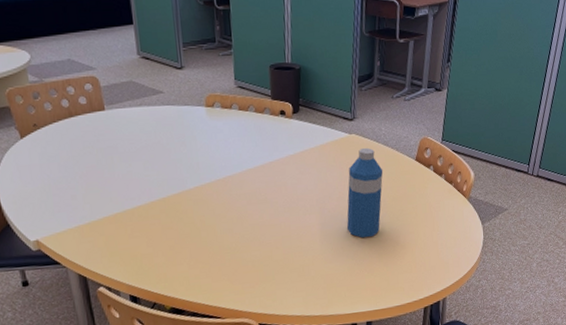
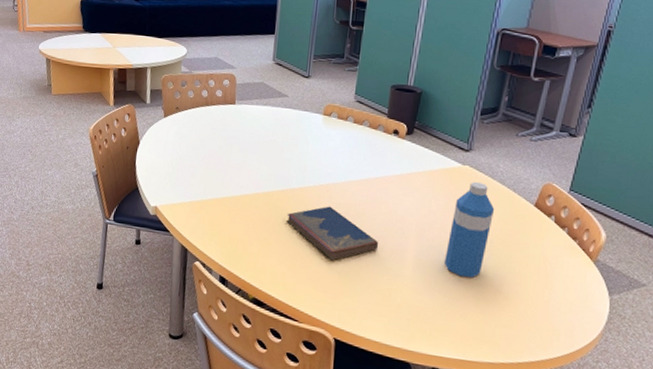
hardcover book: none [188,199,285,252] -> present [286,206,378,261]

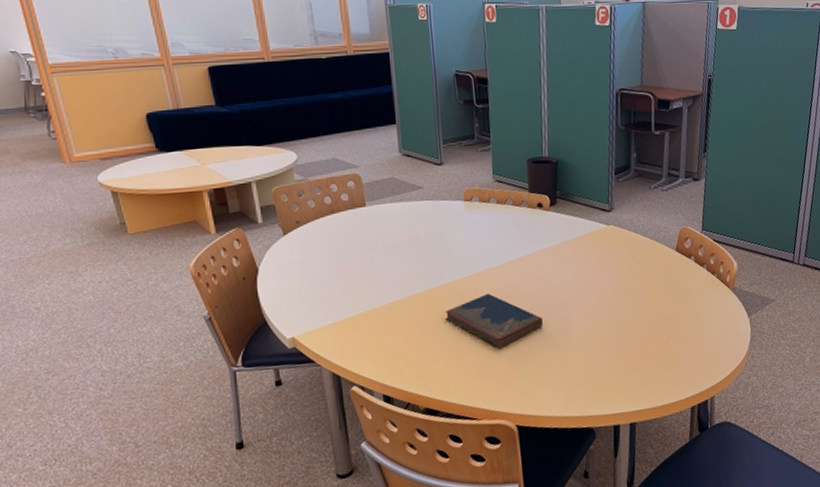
water bottle: present [444,181,495,278] -> none [606,238,643,333]

